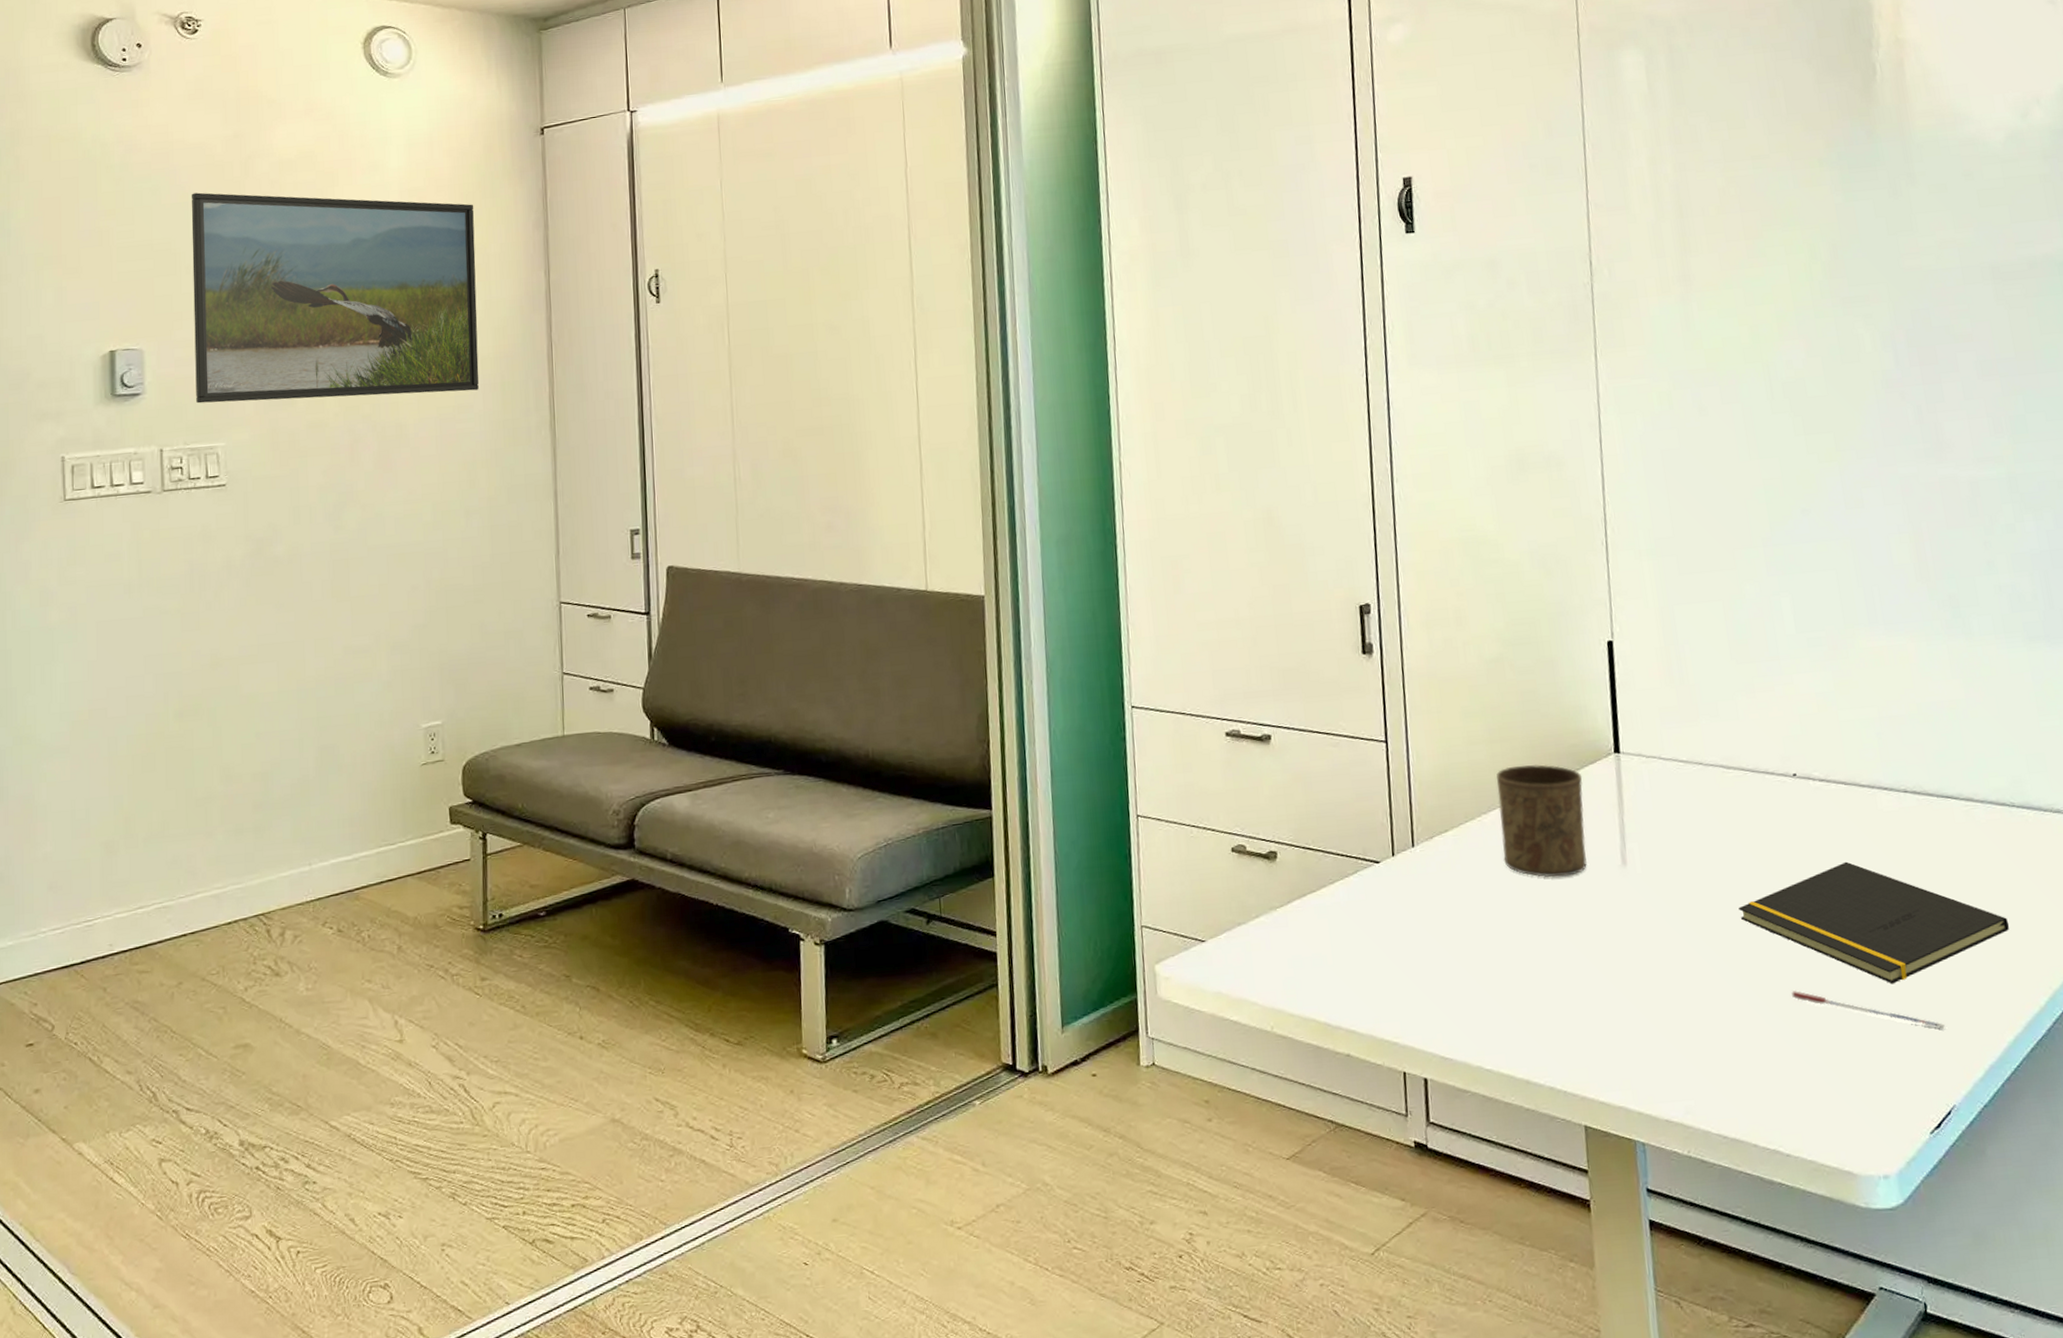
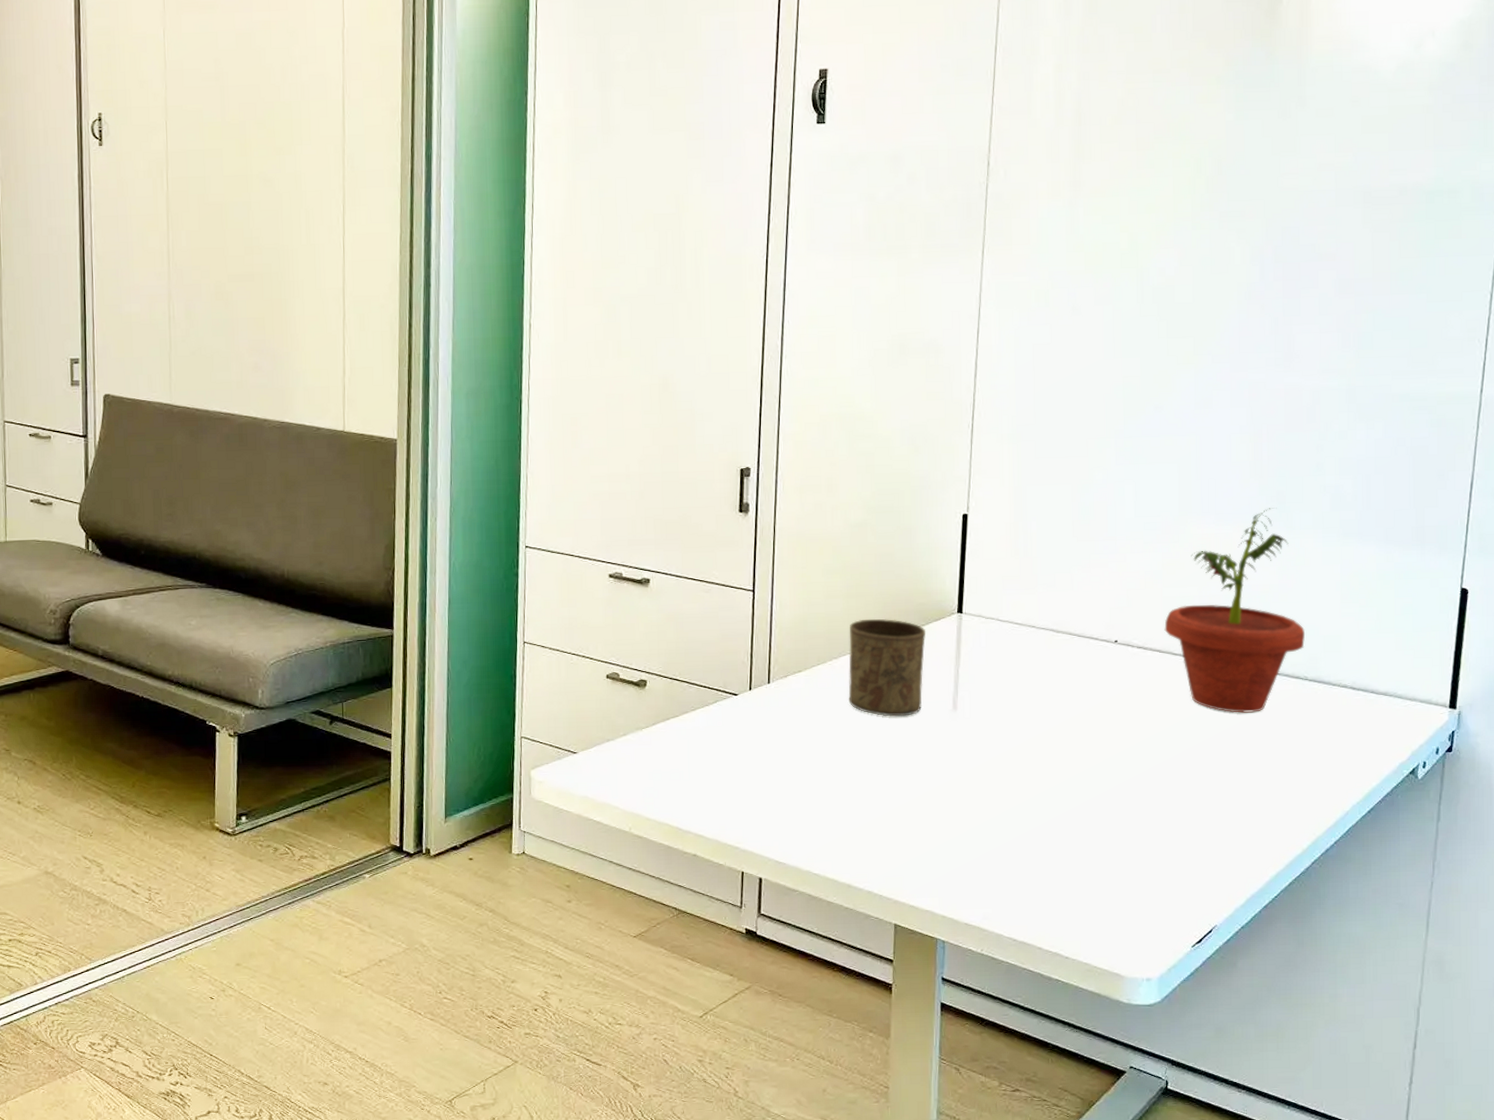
notepad: present [1738,861,2010,984] -> none [1051,718,1287,823]
pen: present [1792,991,1945,1029] -> none [1088,824,1217,863]
potted plant: none [1845,613,2006,850] -> present [1164,508,1305,713]

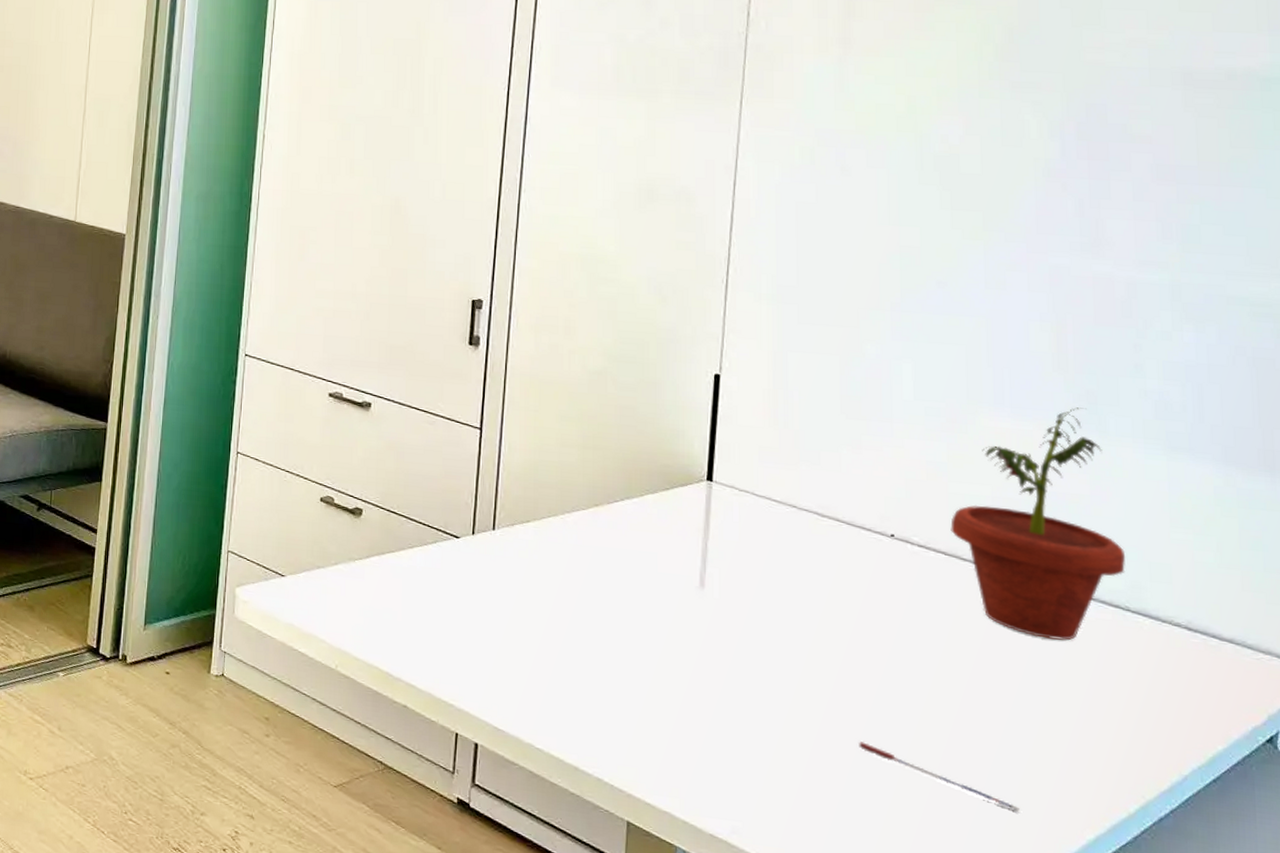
cup: present [848,618,926,717] -> none [581,474,671,587]
pen: none [1088,824,1217,863] -> present [859,741,1020,812]

